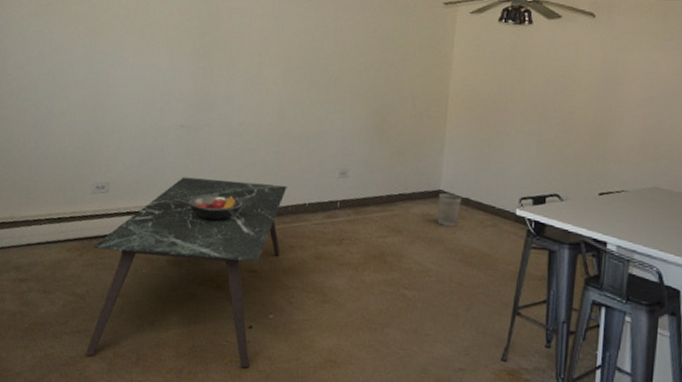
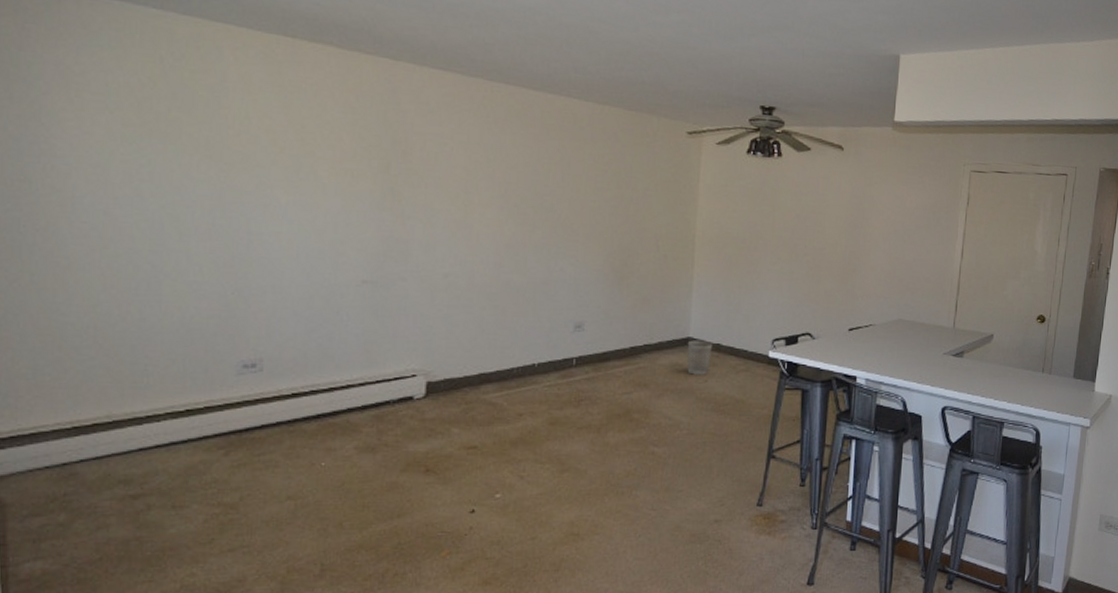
dining table: present [85,177,287,368] -> none [244,344,511,578]
fruit bowl: present [188,195,243,221] -> none [380,361,454,394]

